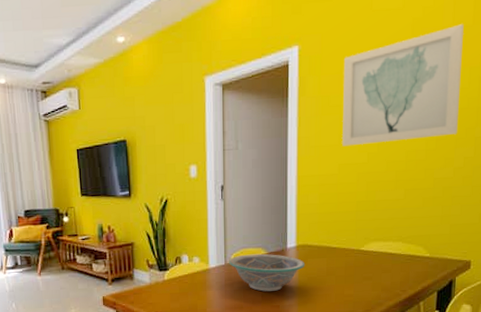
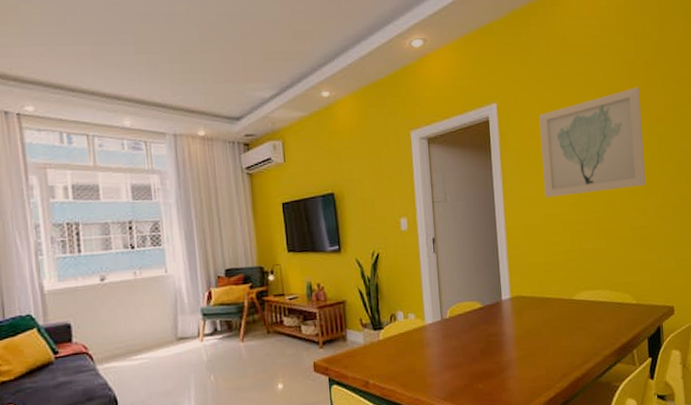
bowl: present [229,253,305,292] -> none [445,307,521,347]

